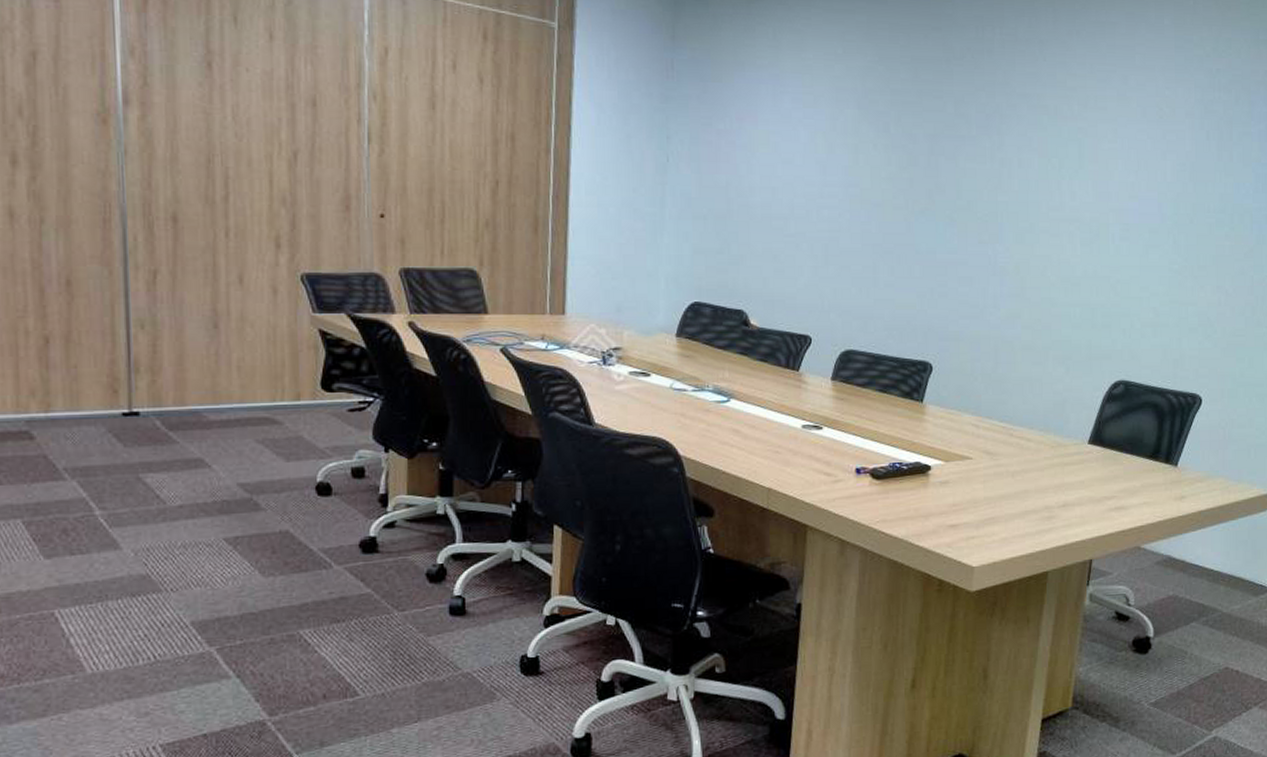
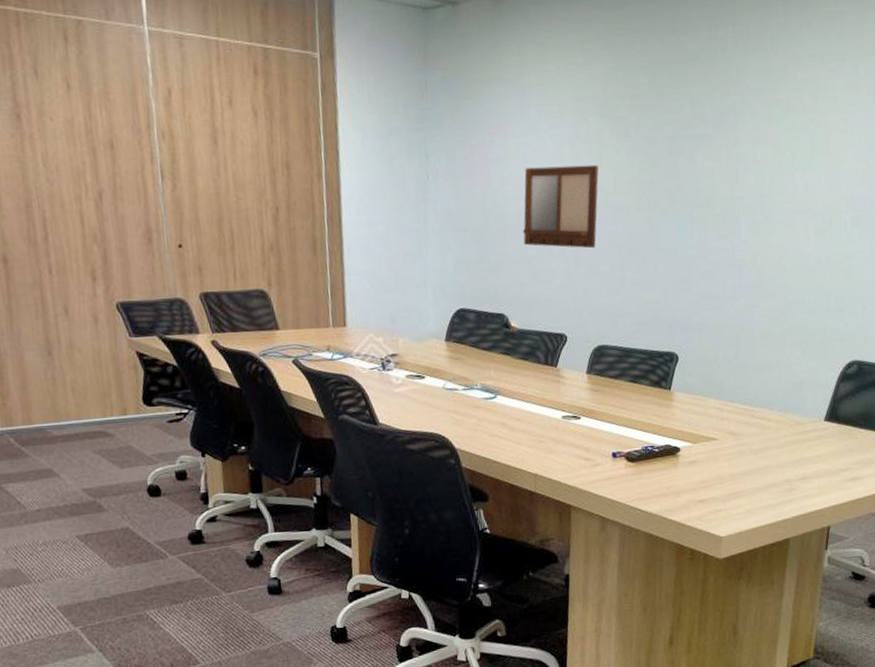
writing board: none [769,157,854,246] -> present [523,164,599,249]

